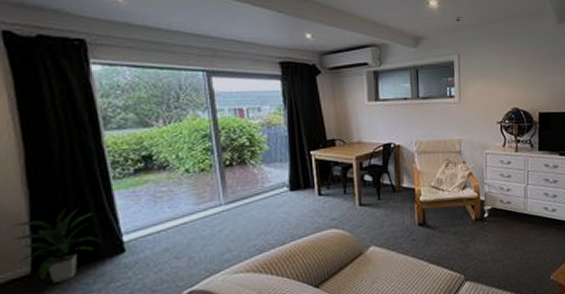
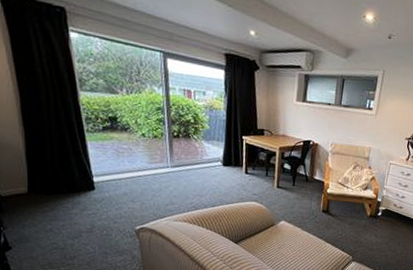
indoor plant: present [12,208,100,283] -> none [13,148,77,203]

